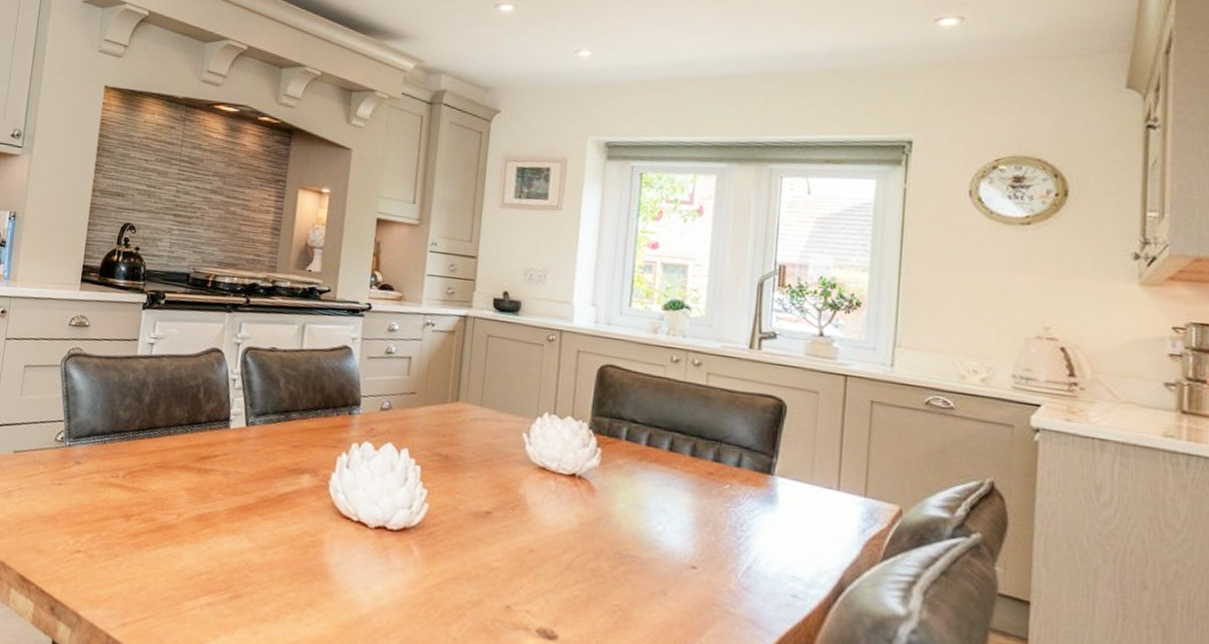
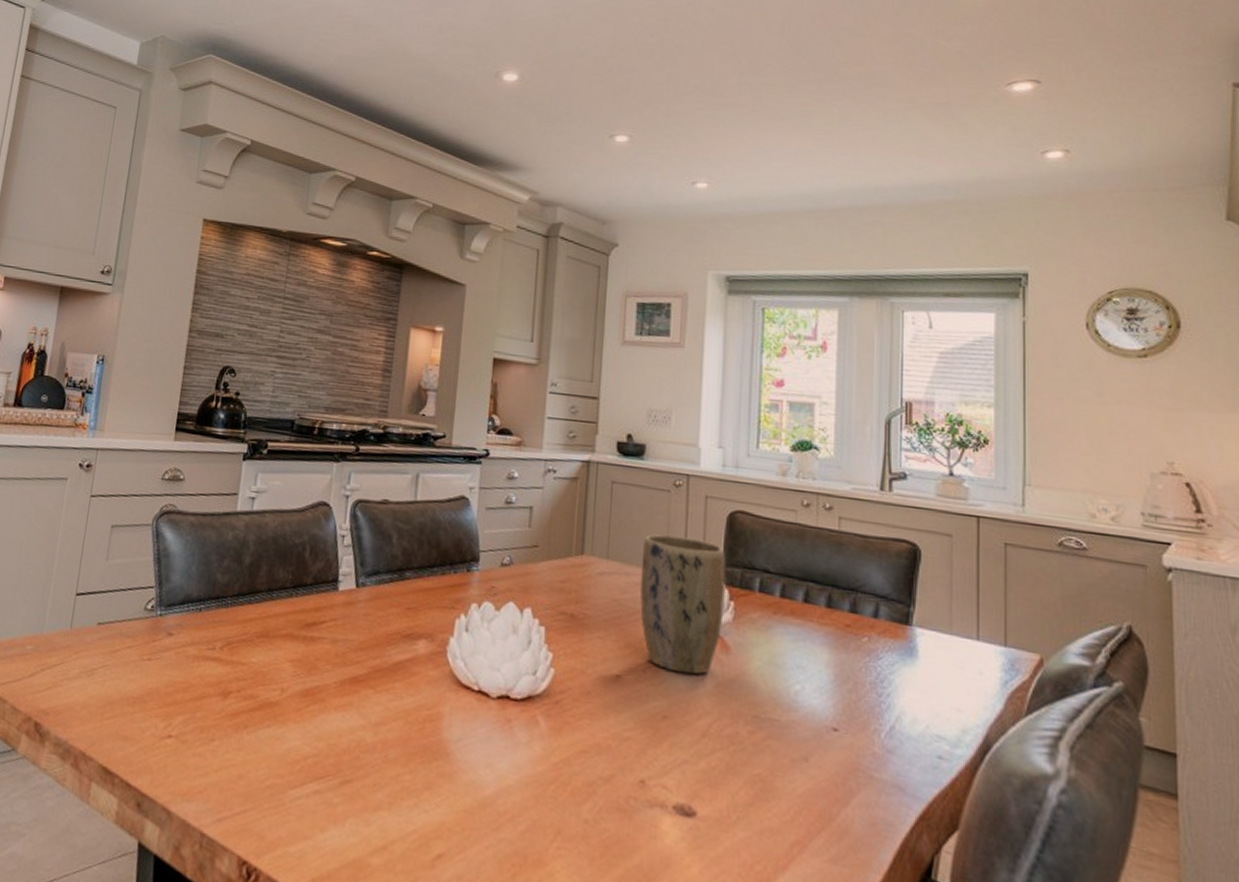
plant pot: none [511,384,595,514] -> present [639,534,726,675]

